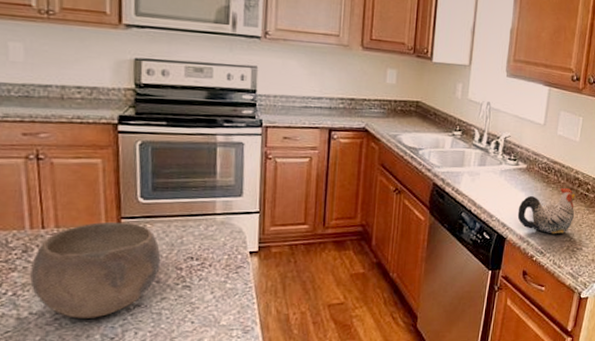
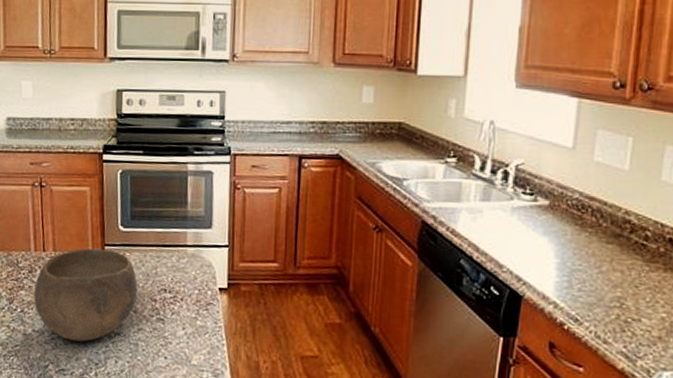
chicken figurine: present [517,187,575,234] -> none [538,233,627,296]

